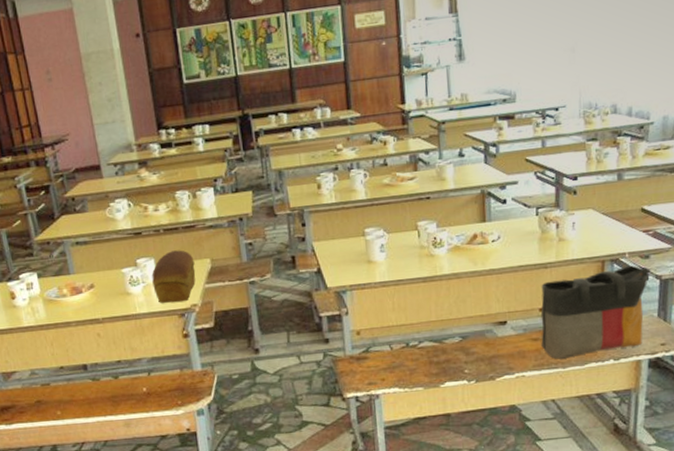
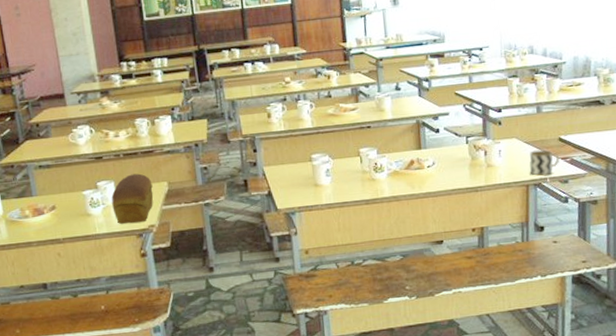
tote bag: present [540,265,651,359] -> none [473,189,570,276]
cup: none [606,221,640,251] -> present [529,149,559,176]

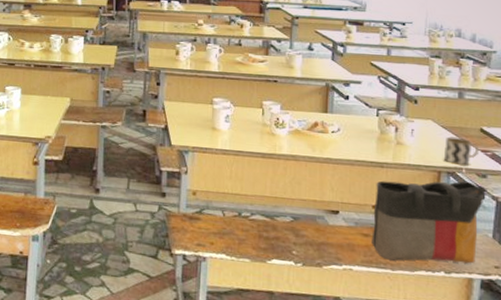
bread: present [111,173,154,225] -> none [15,84,56,133]
tote bag: none [473,189,570,276] -> present [372,180,487,264]

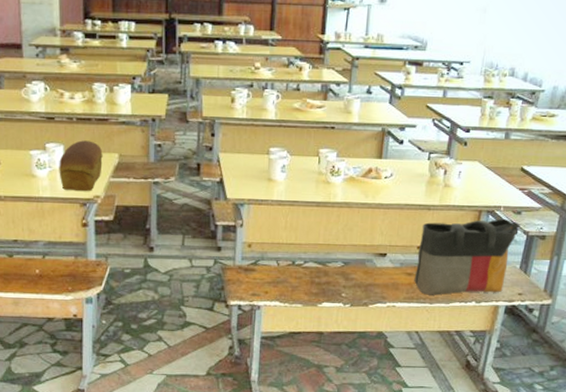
bread: none [15,84,56,133] -> present [59,140,103,192]
cup: present [443,136,478,166] -> none [485,177,517,204]

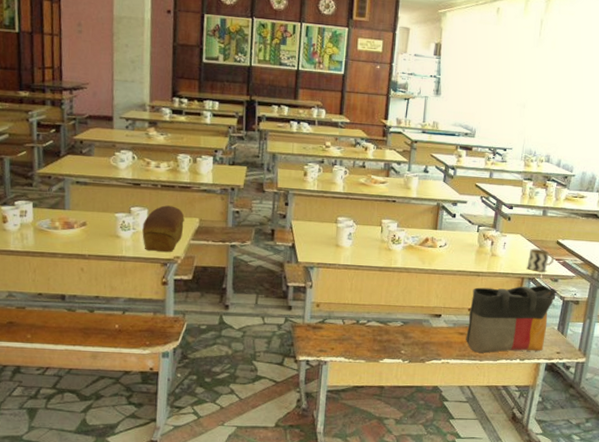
cup: none [485,177,517,204] -> present [527,248,554,273]

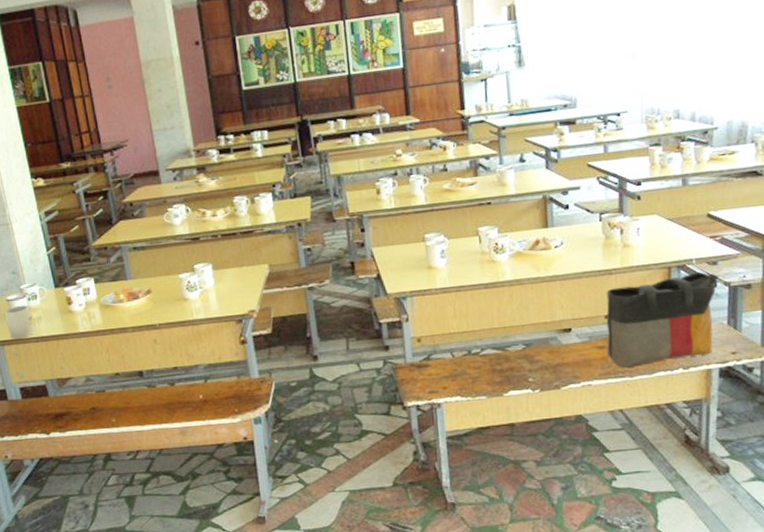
bread: present [142,205,185,253] -> none [209,255,254,310]
cup: present [527,248,554,273] -> none [672,227,707,257]

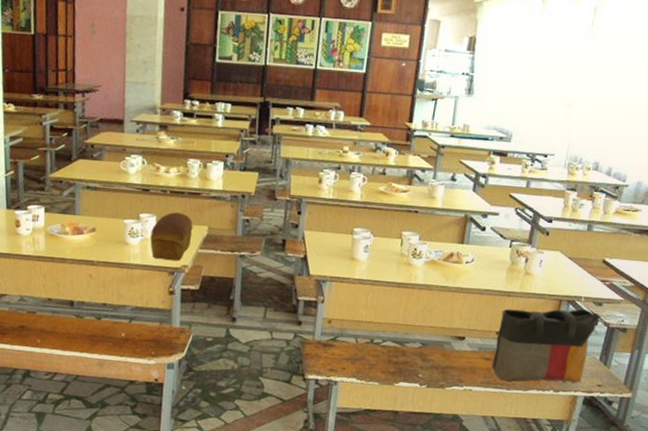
bread: none [209,255,254,310] -> present [150,212,193,262]

